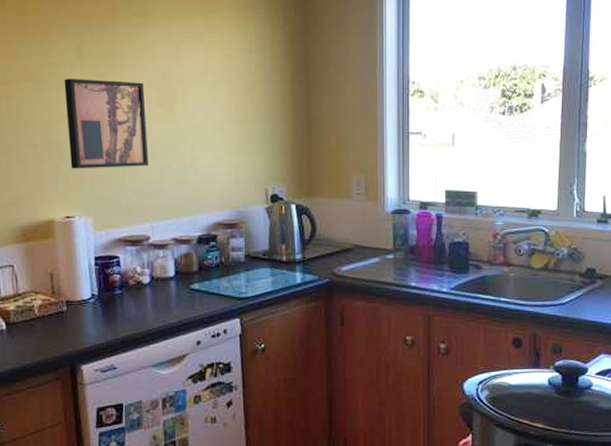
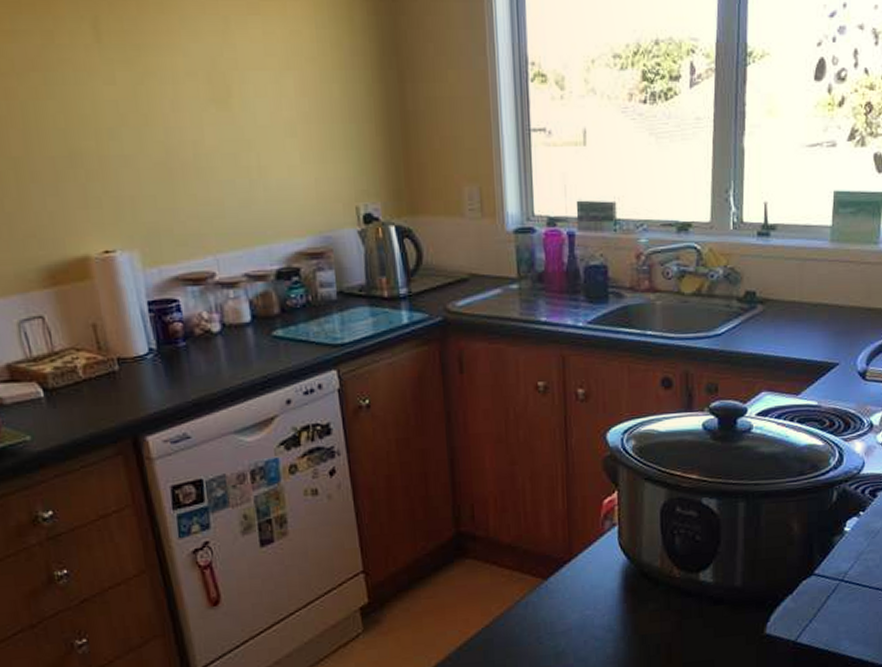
wall art: present [64,78,148,169] -> none [79,66,204,189]

